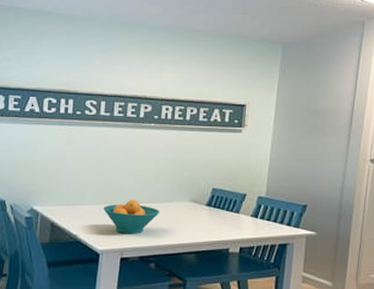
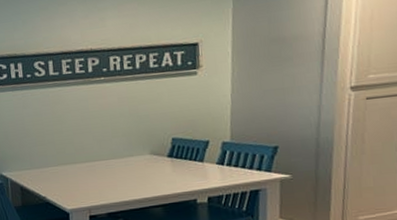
fruit bowl: present [103,200,160,234] -> none [66,158,121,192]

